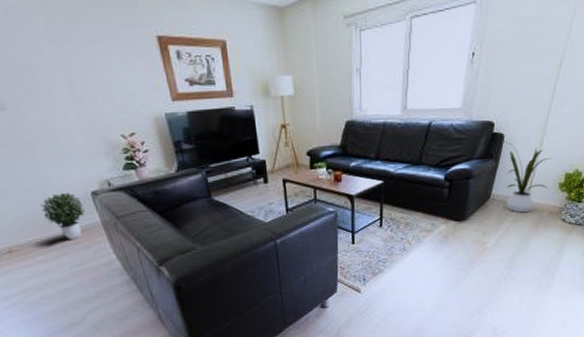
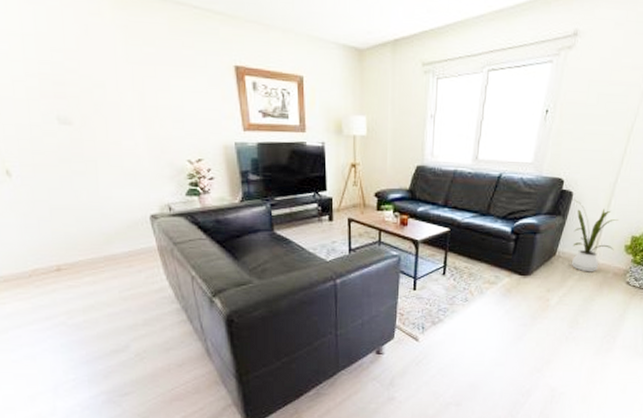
potted plant: present [39,192,85,241] -> none [95,213,141,263]

